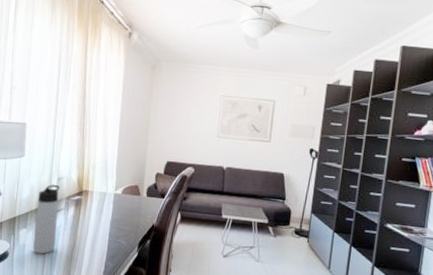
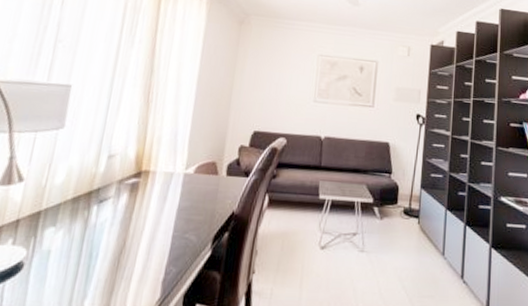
thermos bottle: present [32,185,60,255] -> none [61,164,110,264]

